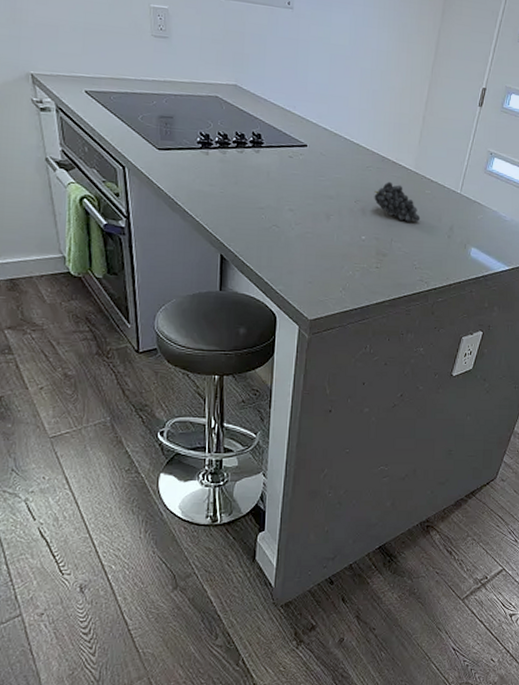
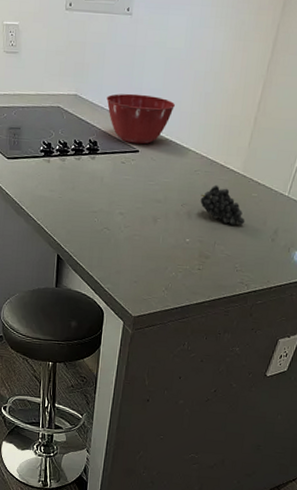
mixing bowl: none [270,86,342,139] -> present [106,93,175,145]

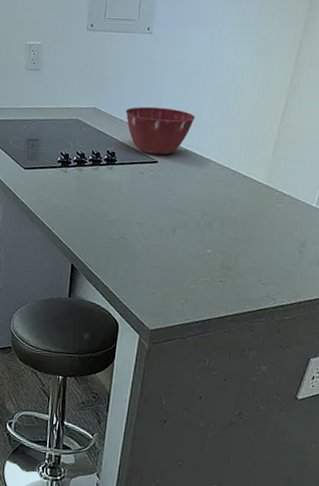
fruit: present [200,185,246,226] -> none [222,195,271,237]

